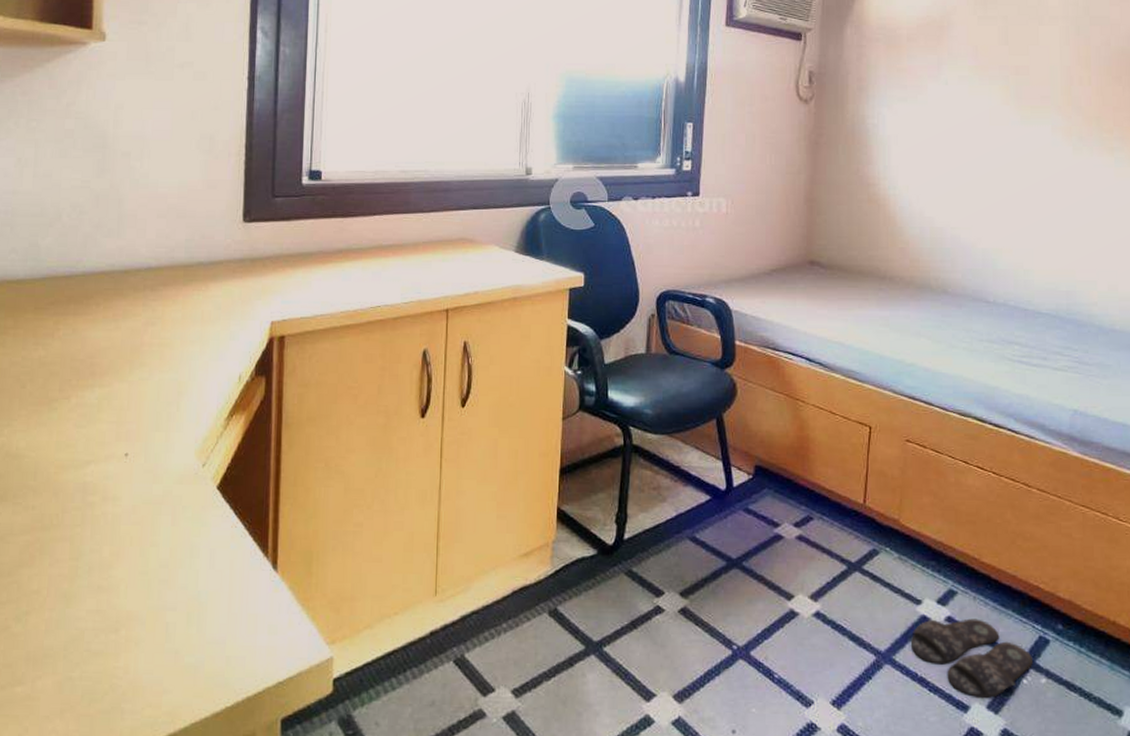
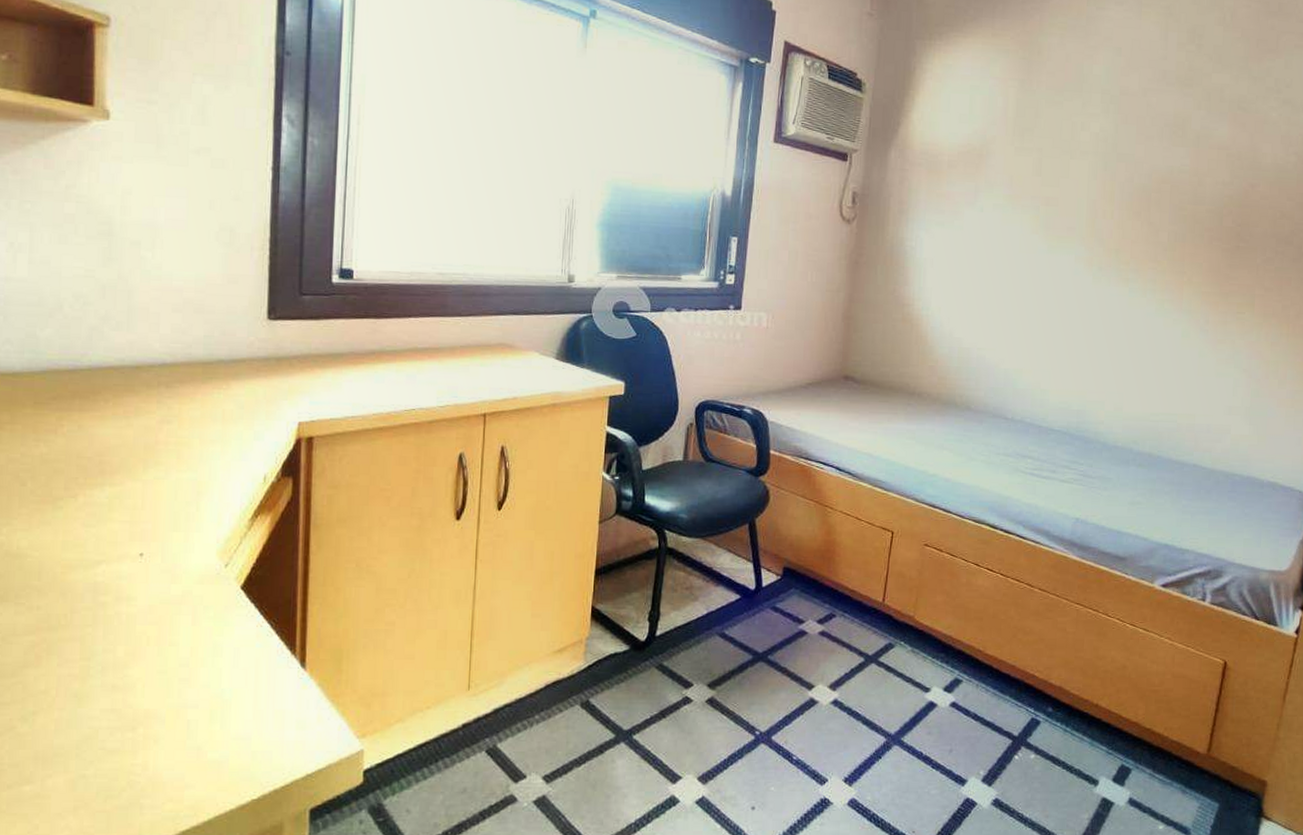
slippers: present [911,618,1032,699] -> none [919,704,1024,773]

